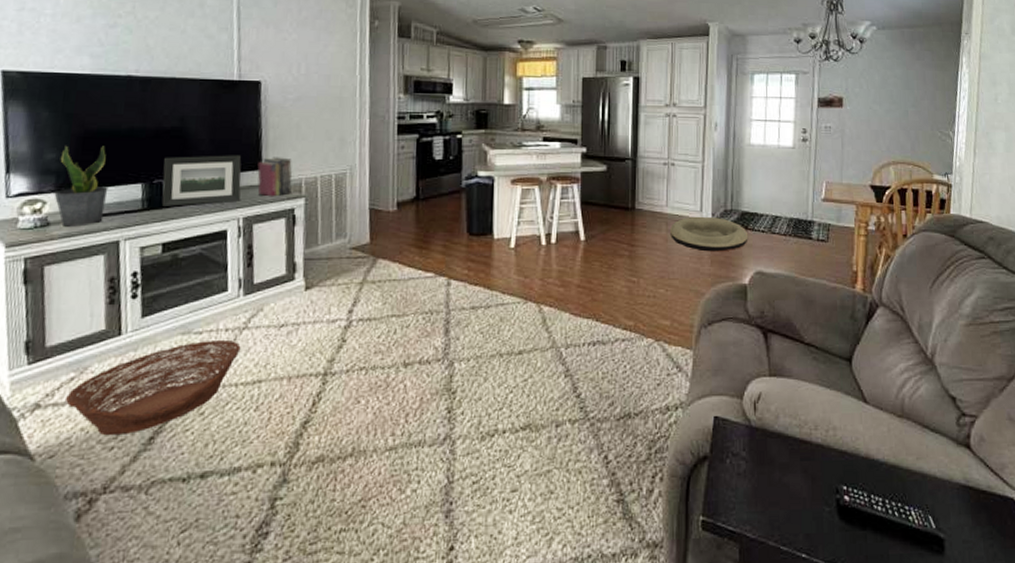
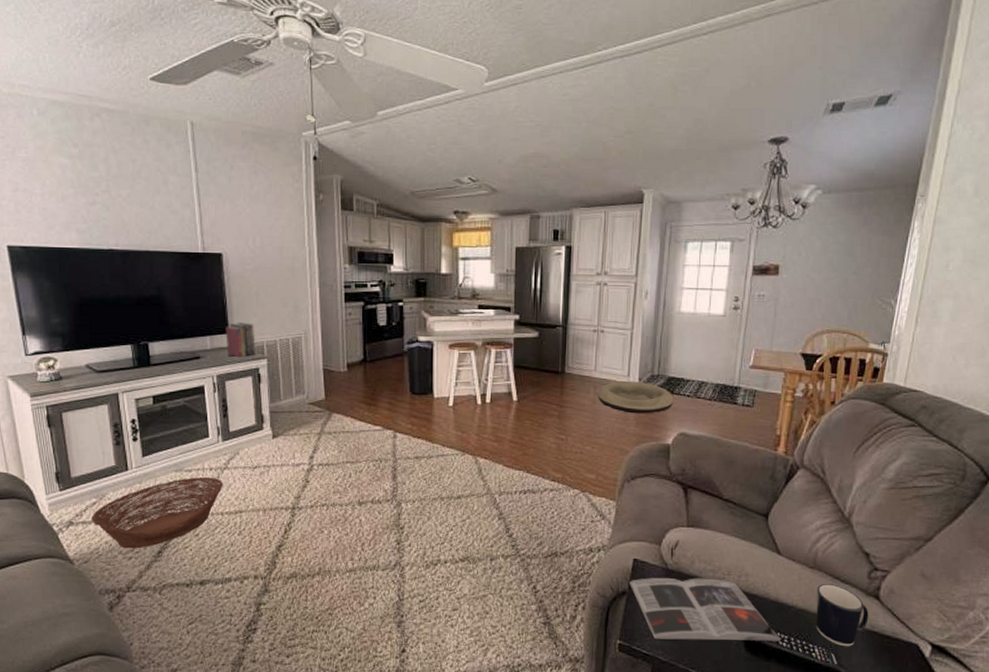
potted plant: present [52,145,109,227] -> none [61,311,105,381]
picture frame: present [161,155,242,207] -> none [147,320,213,365]
magazine: none [711,435,875,512] -> present [630,577,781,641]
mug: none [907,434,962,507] -> present [816,584,869,647]

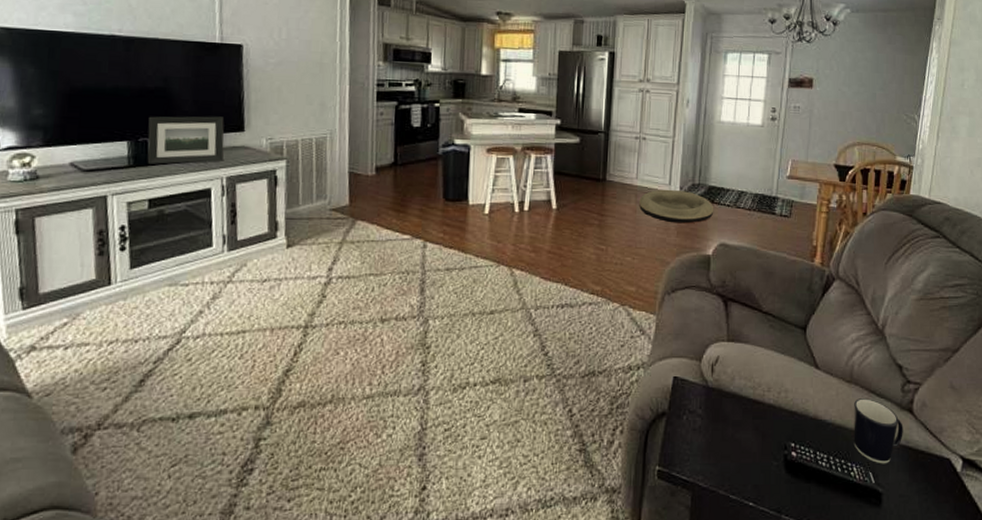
basket: present [90,476,223,549] -> none [58,291,226,378]
picture frame: none [147,320,213,365] -> present [147,116,225,165]
books: present [225,322,256,358] -> none [240,119,275,158]
magazine: present [630,577,781,641] -> none [669,395,820,463]

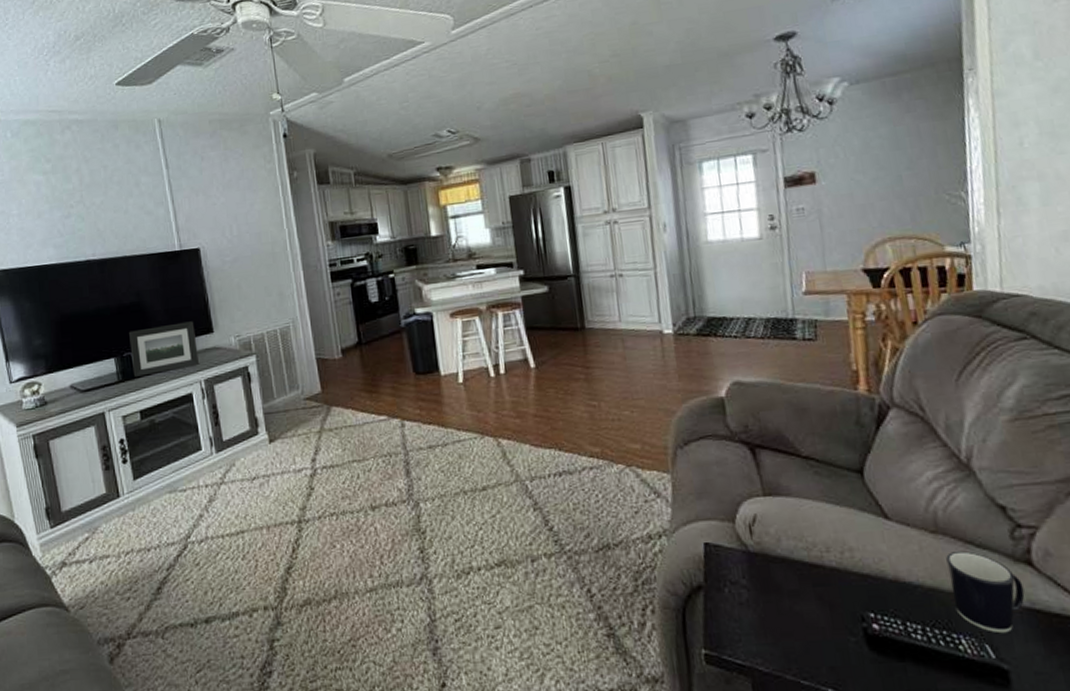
dog bed: present [638,189,714,224] -> none [626,327,720,366]

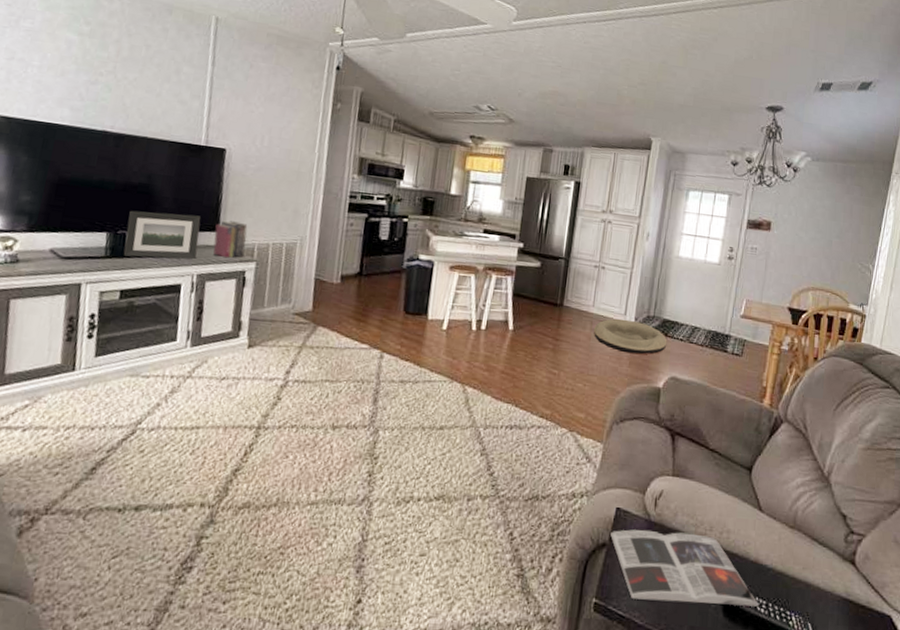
books: none [209,318,243,358] -> present [213,221,248,258]
dog bed: none [626,327,720,366] -> present [593,319,667,355]
magazine: none [704,558,913,644] -> present [610,529,759,607]
mug: present [946,551,1025,634] -> none [793,545,845,616]

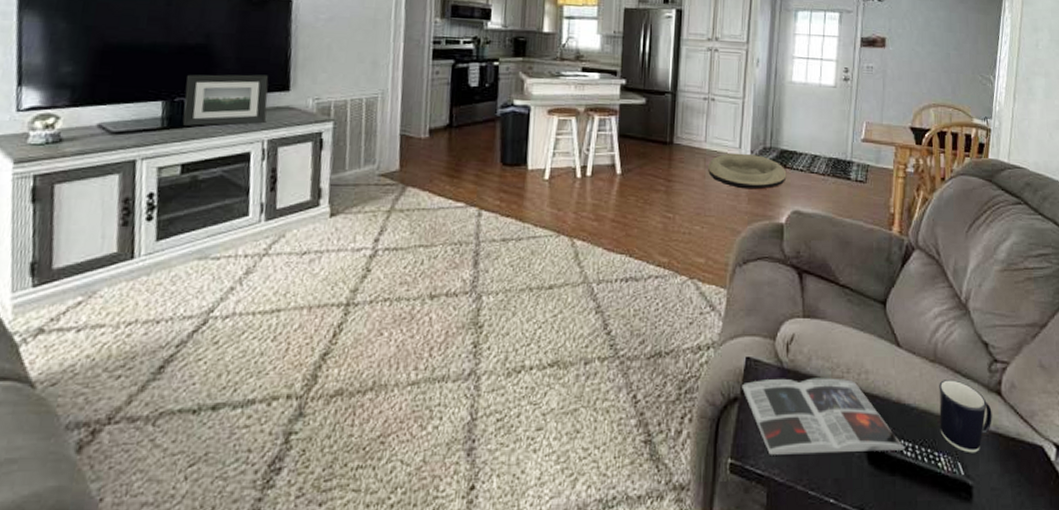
books: present [213,221,248,258] -> none [284,78,322,120]
mug: none [793,545,845,616] -> present [939,380,992,453]

